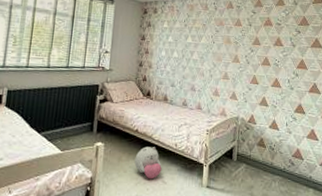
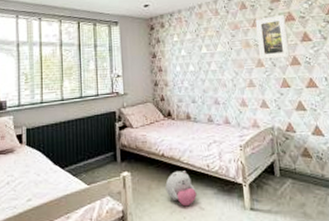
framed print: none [236,18,265,58] -> present [255,14,290,59]

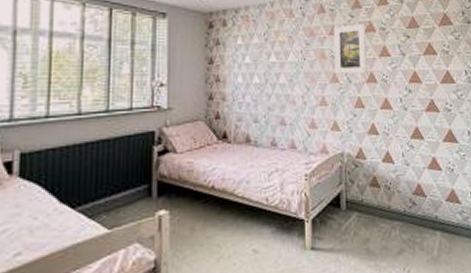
plush toy: present [165,171,197,207] -> none [213,206,251,251]

